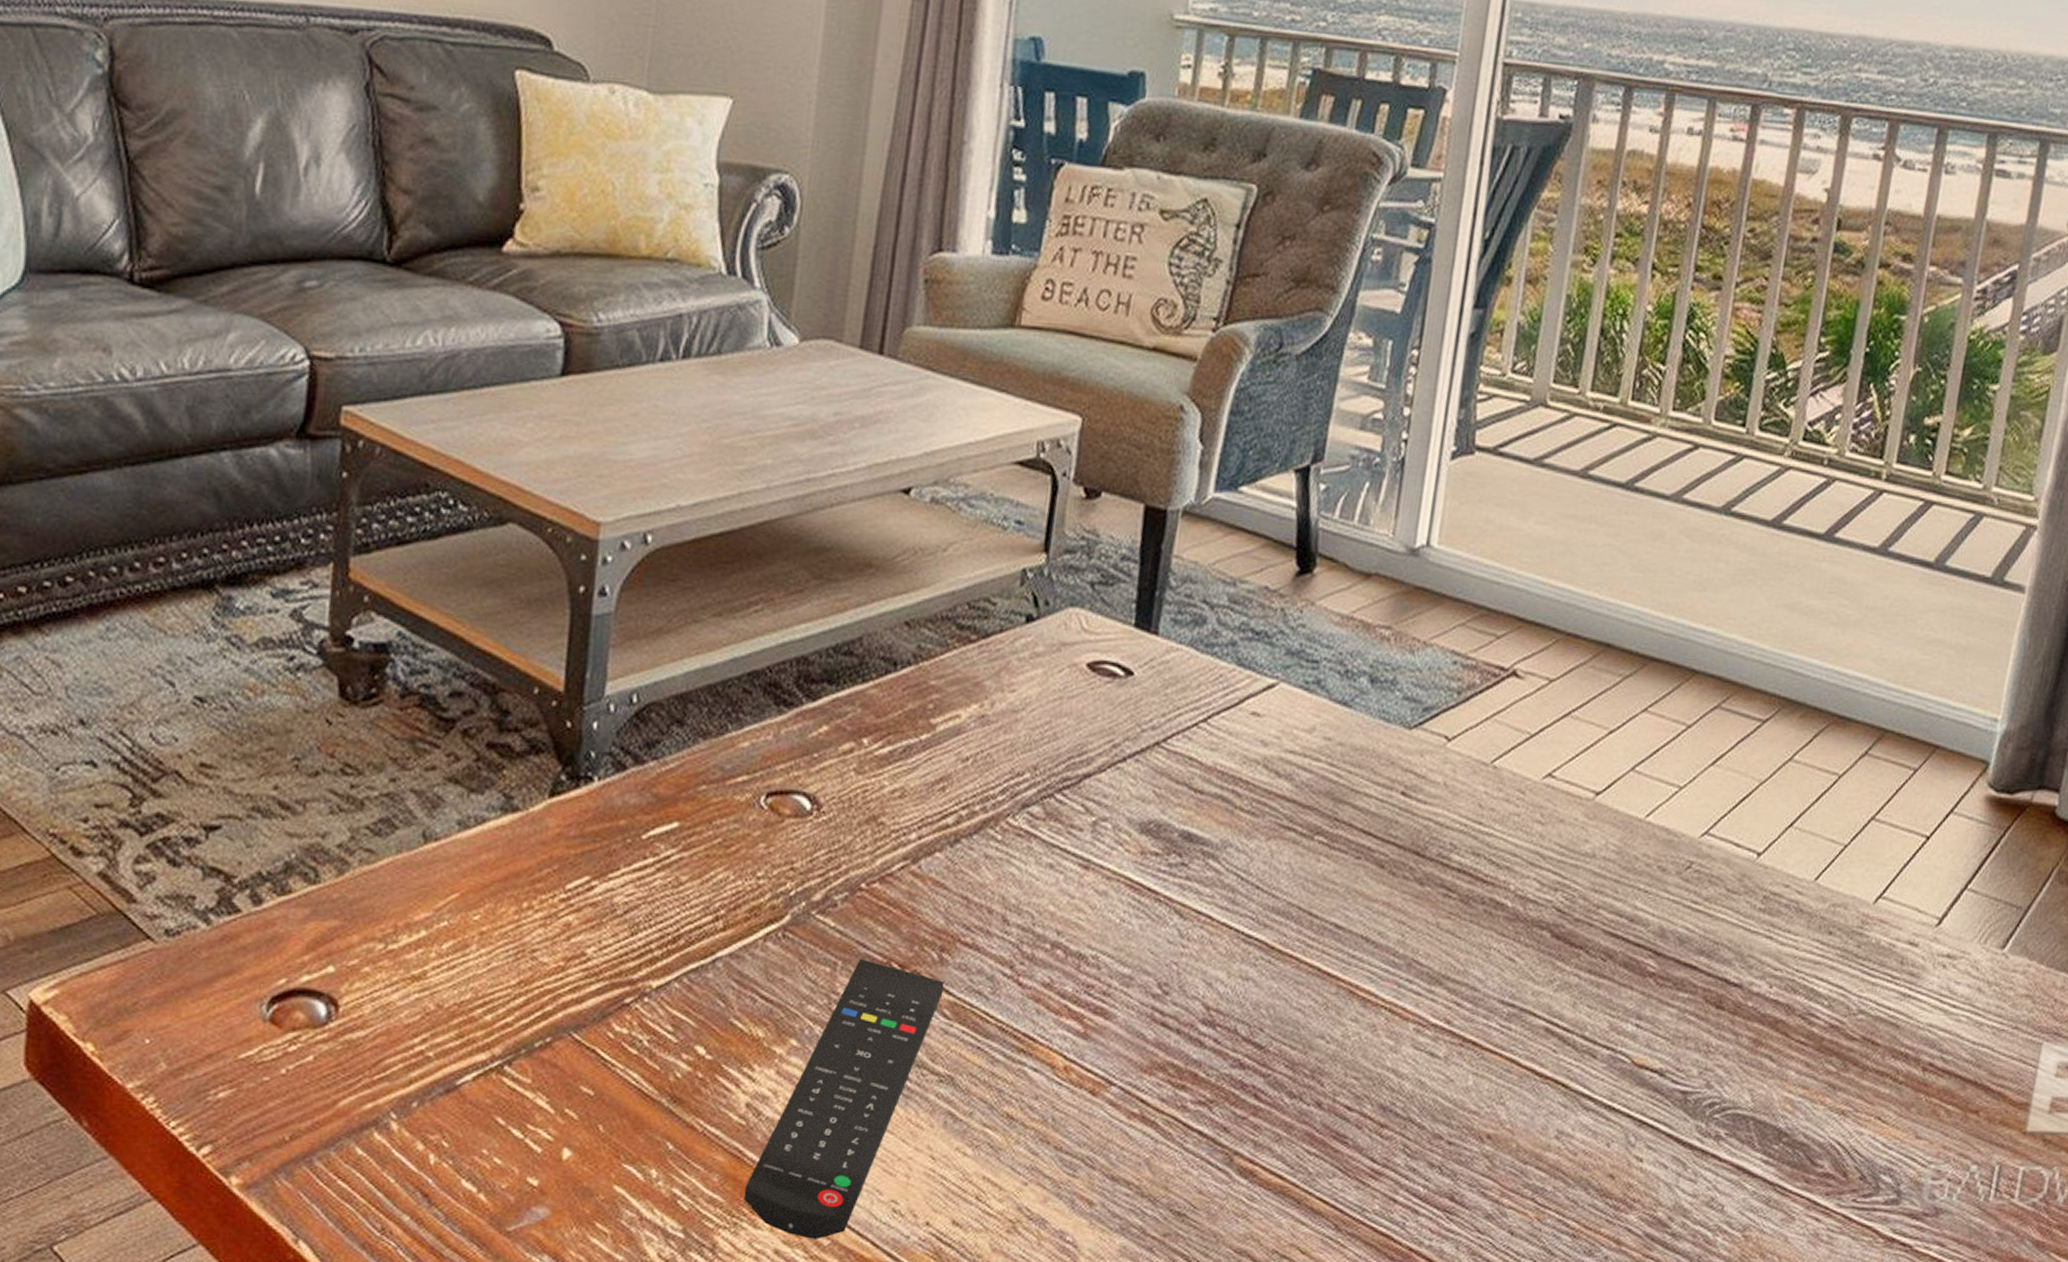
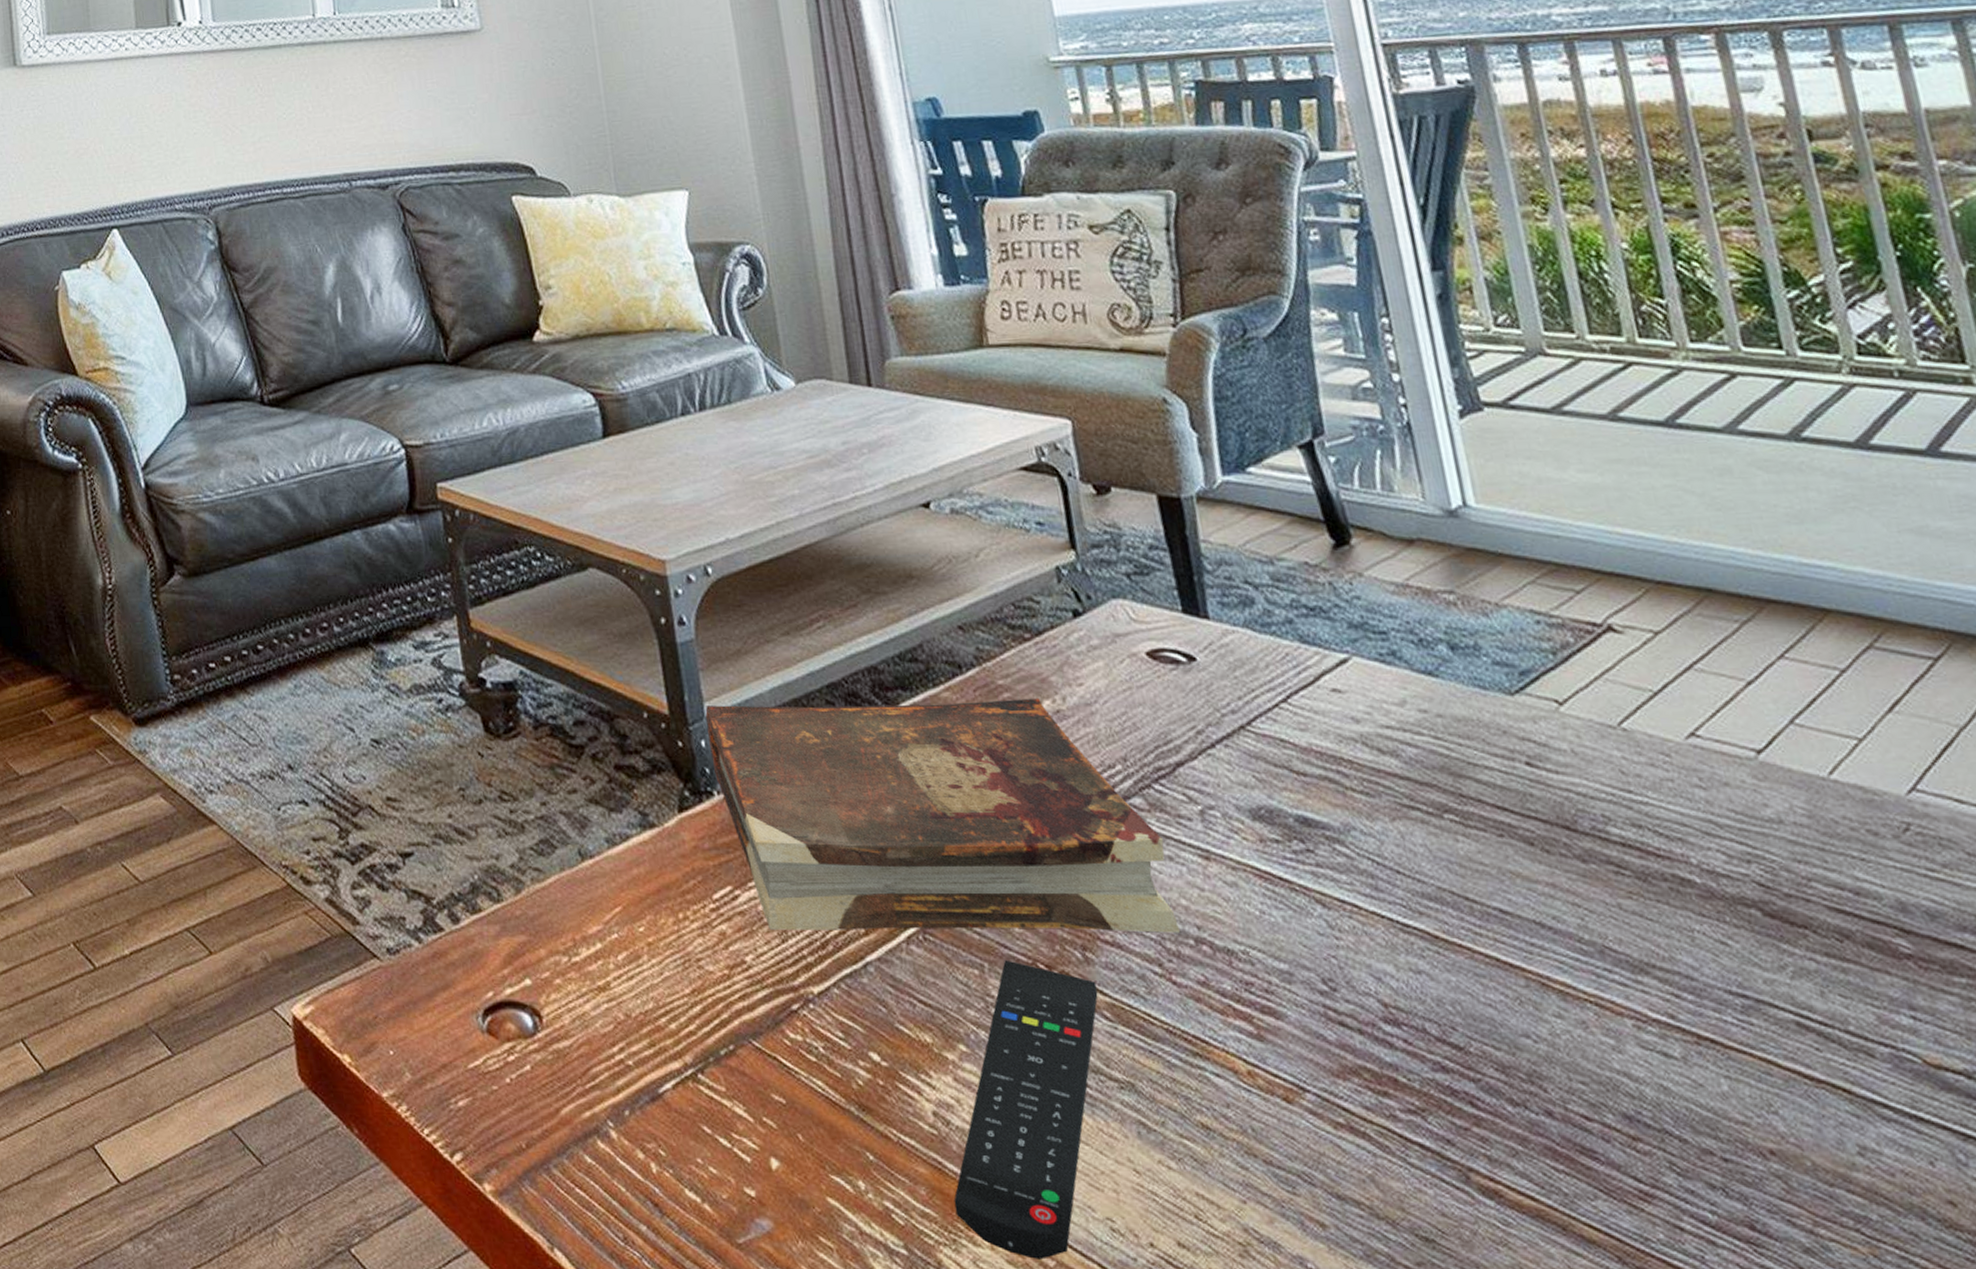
book: none [600,685,1050,937] -> present [705,698,1181,933]

